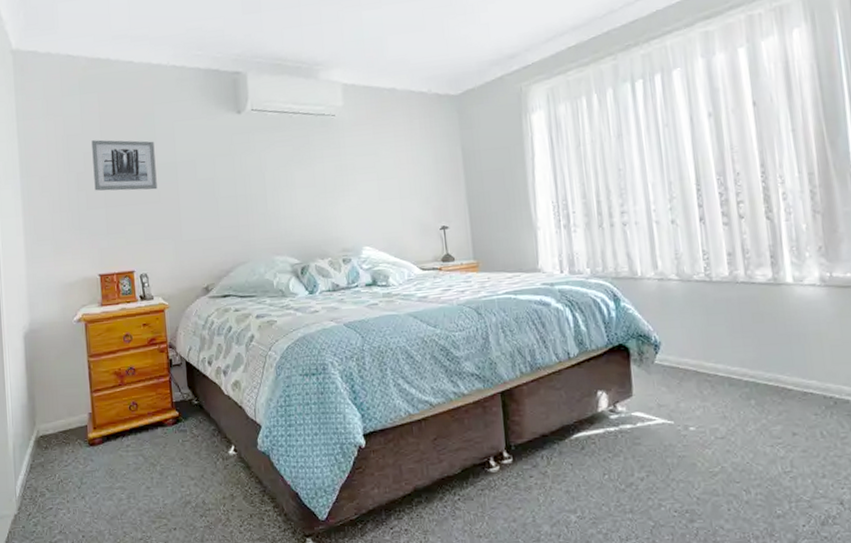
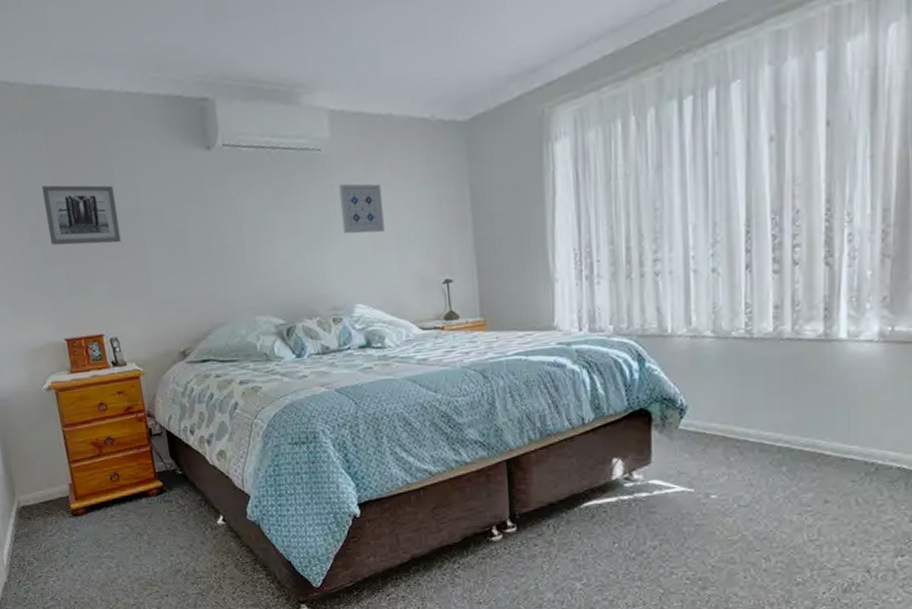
wall art: none [349,143,389,186] -> present [338,183,385,234]

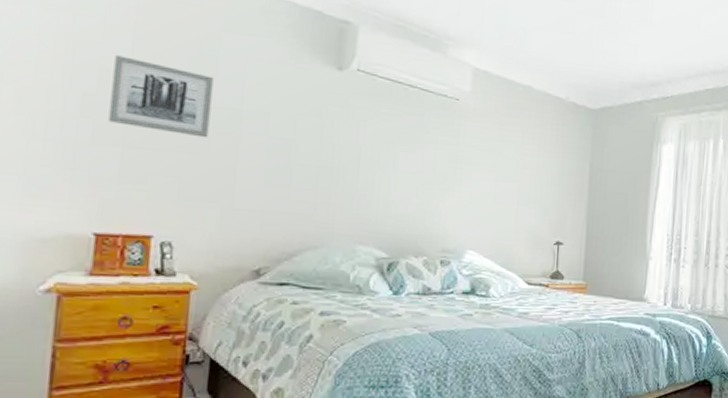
wall art: present [338,183,385,234] -> none [467,135,511,188]

